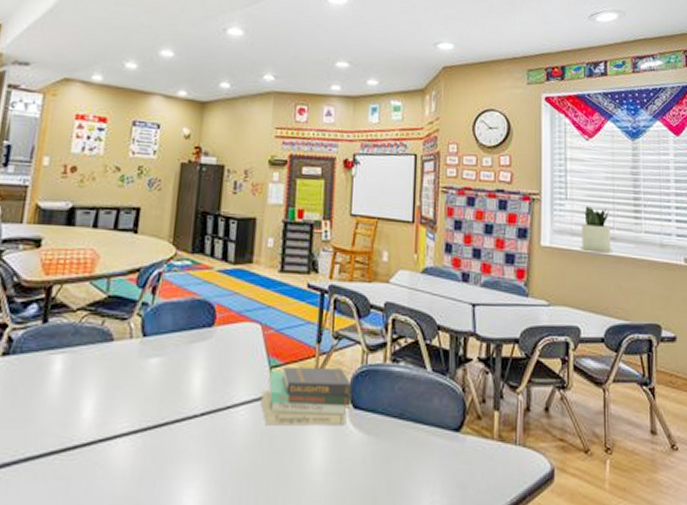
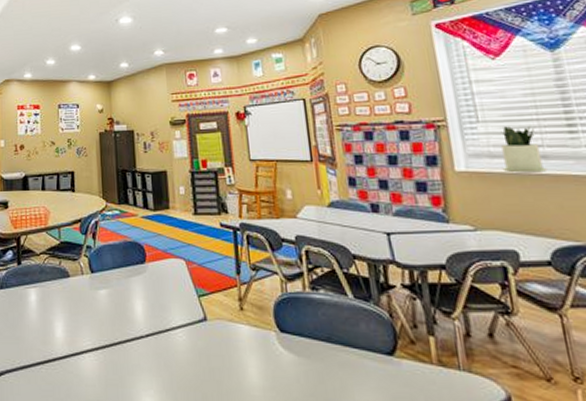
books: present [261,366,352,426] -> none [194,295,277,347]

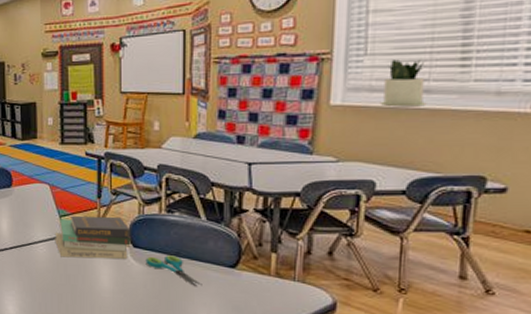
books: none [194,295,277,347] -> present [55,215,131,259]
scissors: none [295,341,361,381] -> present [145,255,202,287]

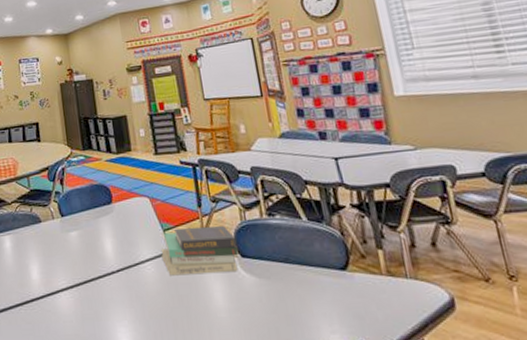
scissors: present [145,255,202,287] -> none [256,262,318,296]
planter: present [380,59,427,107] -> none [434,50,478,94]

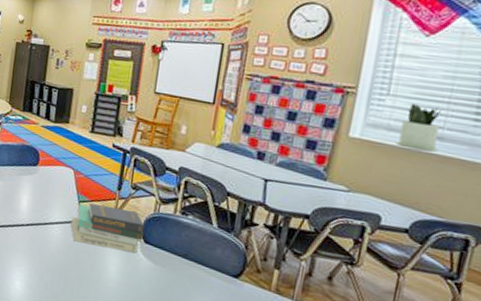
planter: none [434,50,478,94] -> present [395,103,441,152]

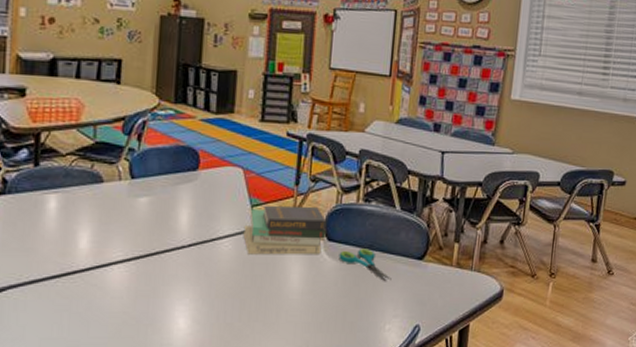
scissors: none [154,254,205,291] -> present [338,249,392,282]
planter: present [395,103,441,152] -> none [547,62,579,107]

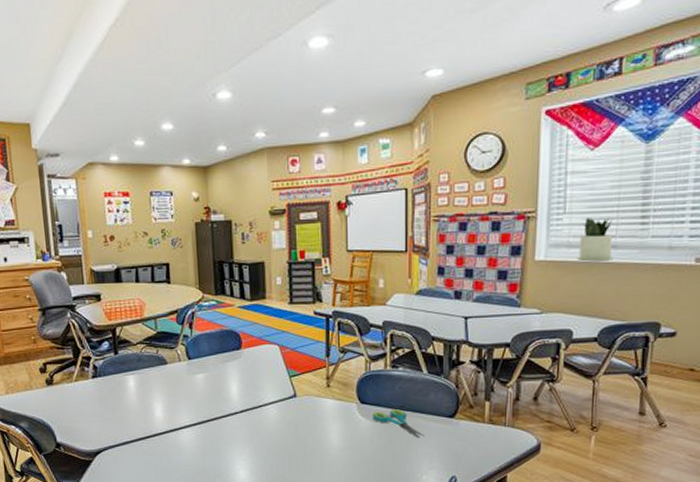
books: present [243,205,327,255] -> none [285,374,358,418]
planter: none [547,62,579,107] -> present [576,218,614,262]

